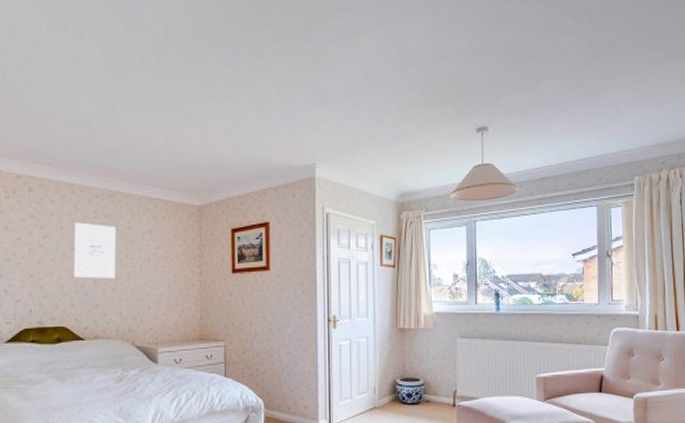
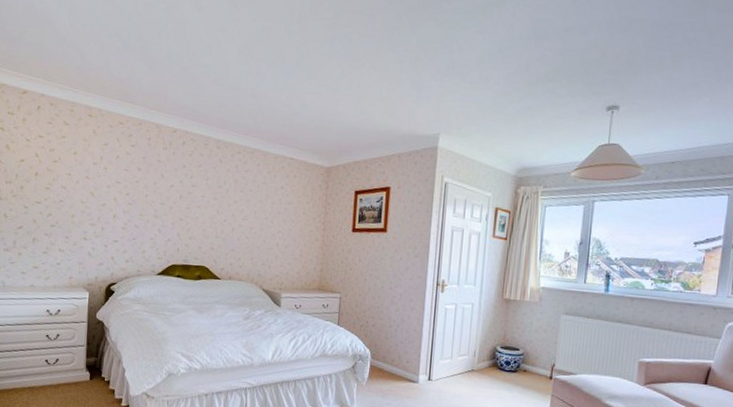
wall art: present [74,222,117,279] -> none [215,174,254,228]

